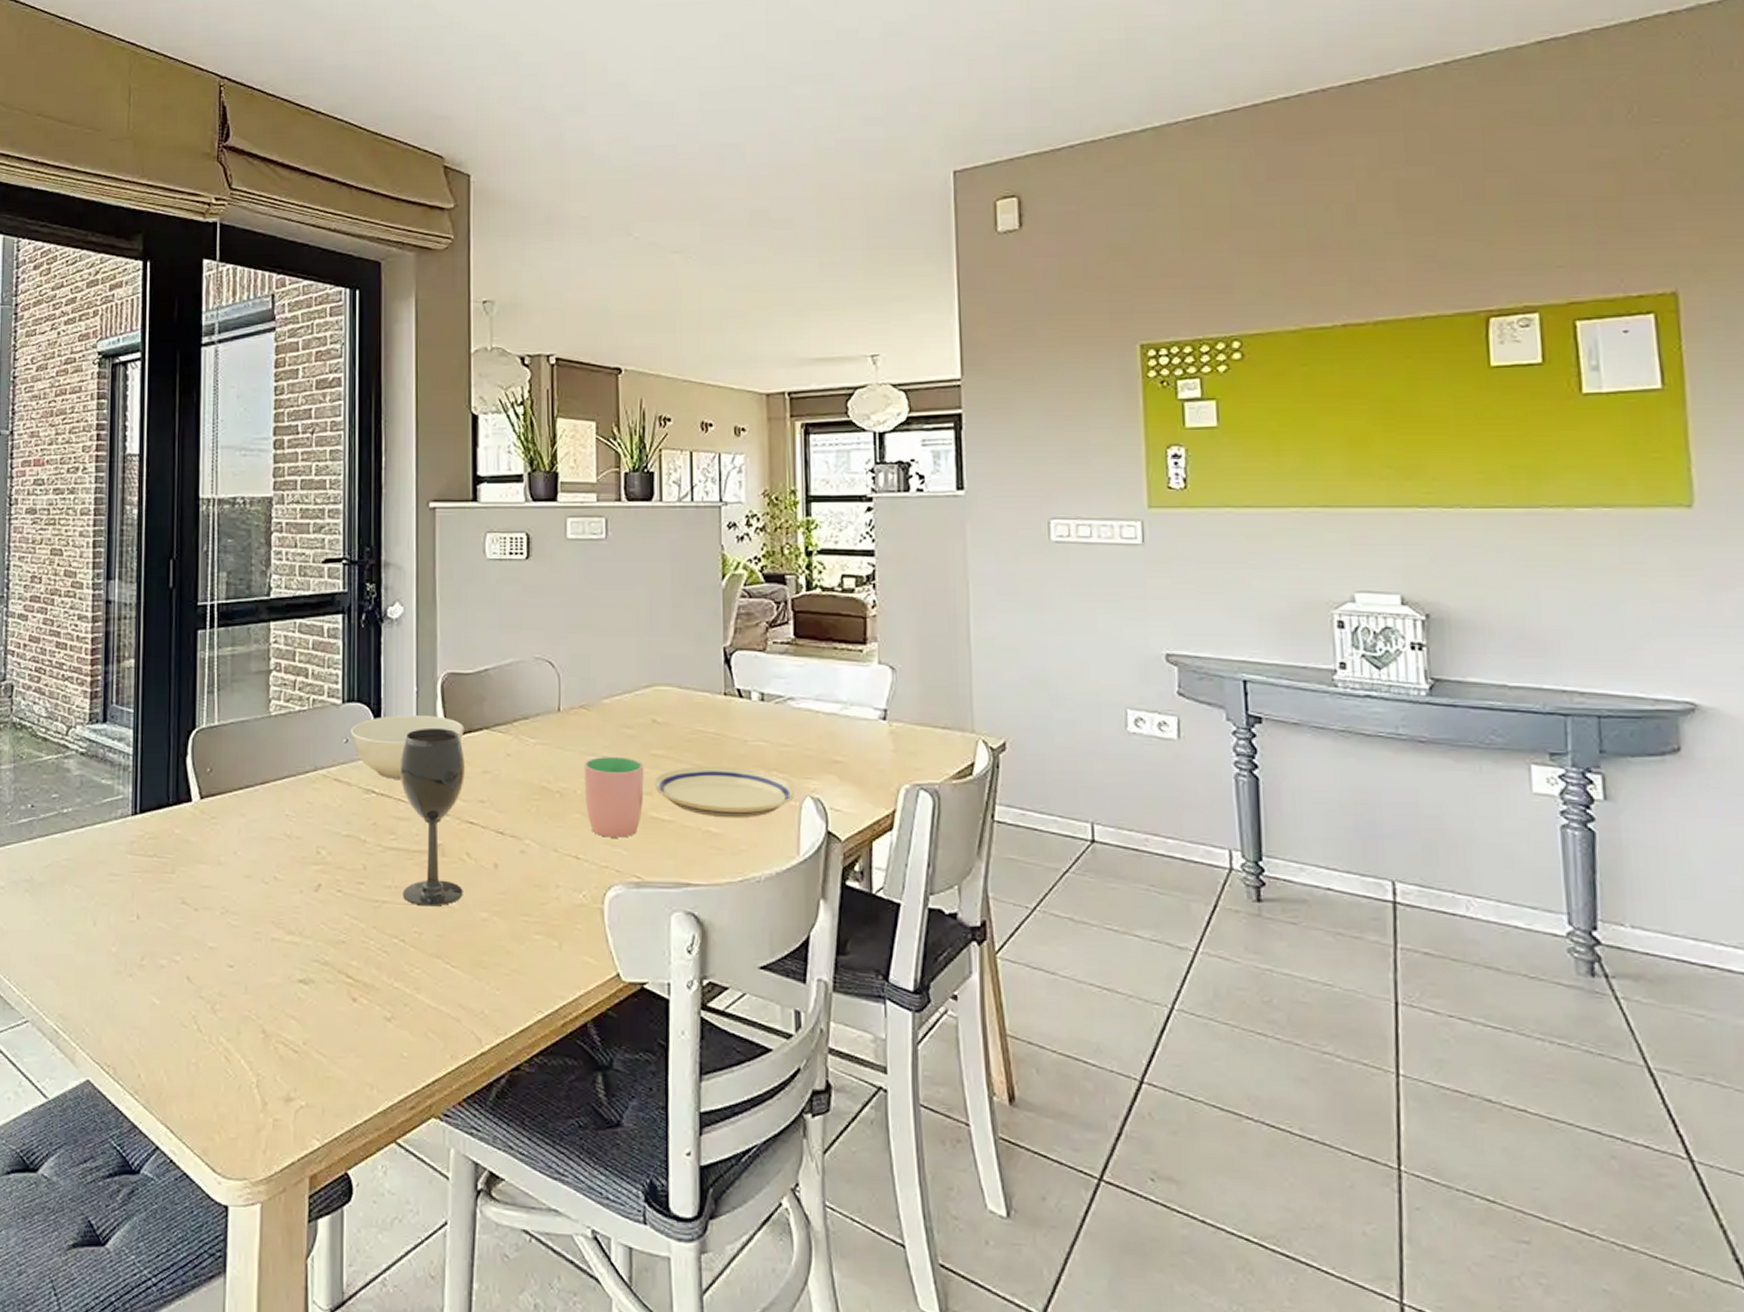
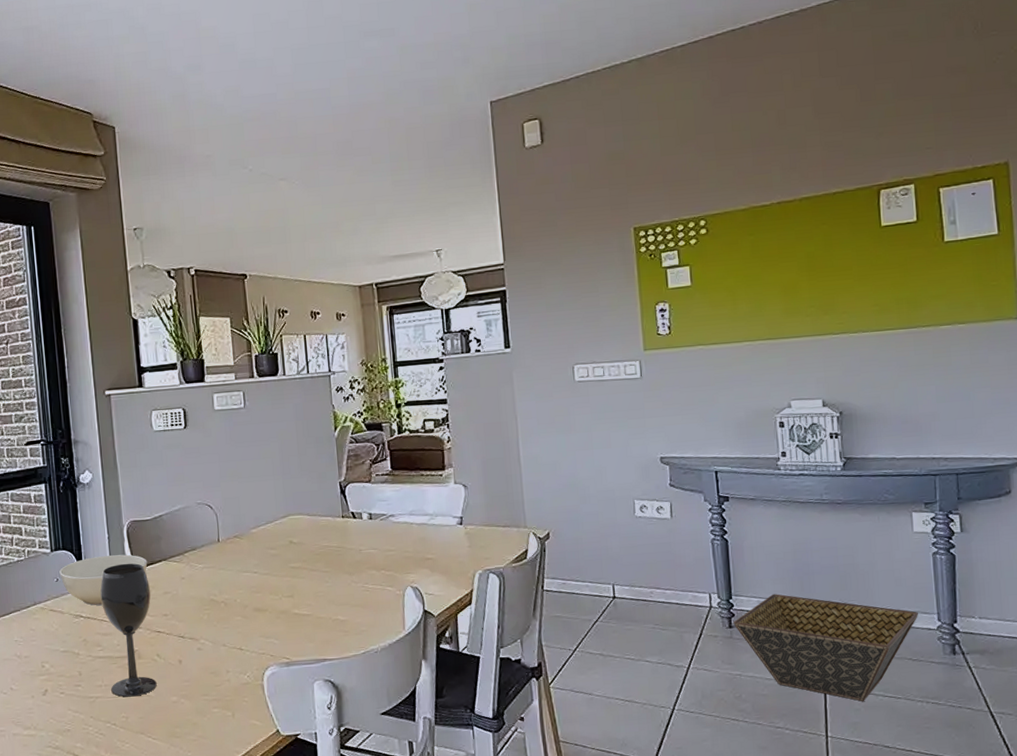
cup: present [584,756,644,838] -> none [241,571,288,632]
plate: present [654,766,795,818] -> none [294,570,399,609]
basket: none [1262,860,1540,1031] -> present [733,594,919,702]

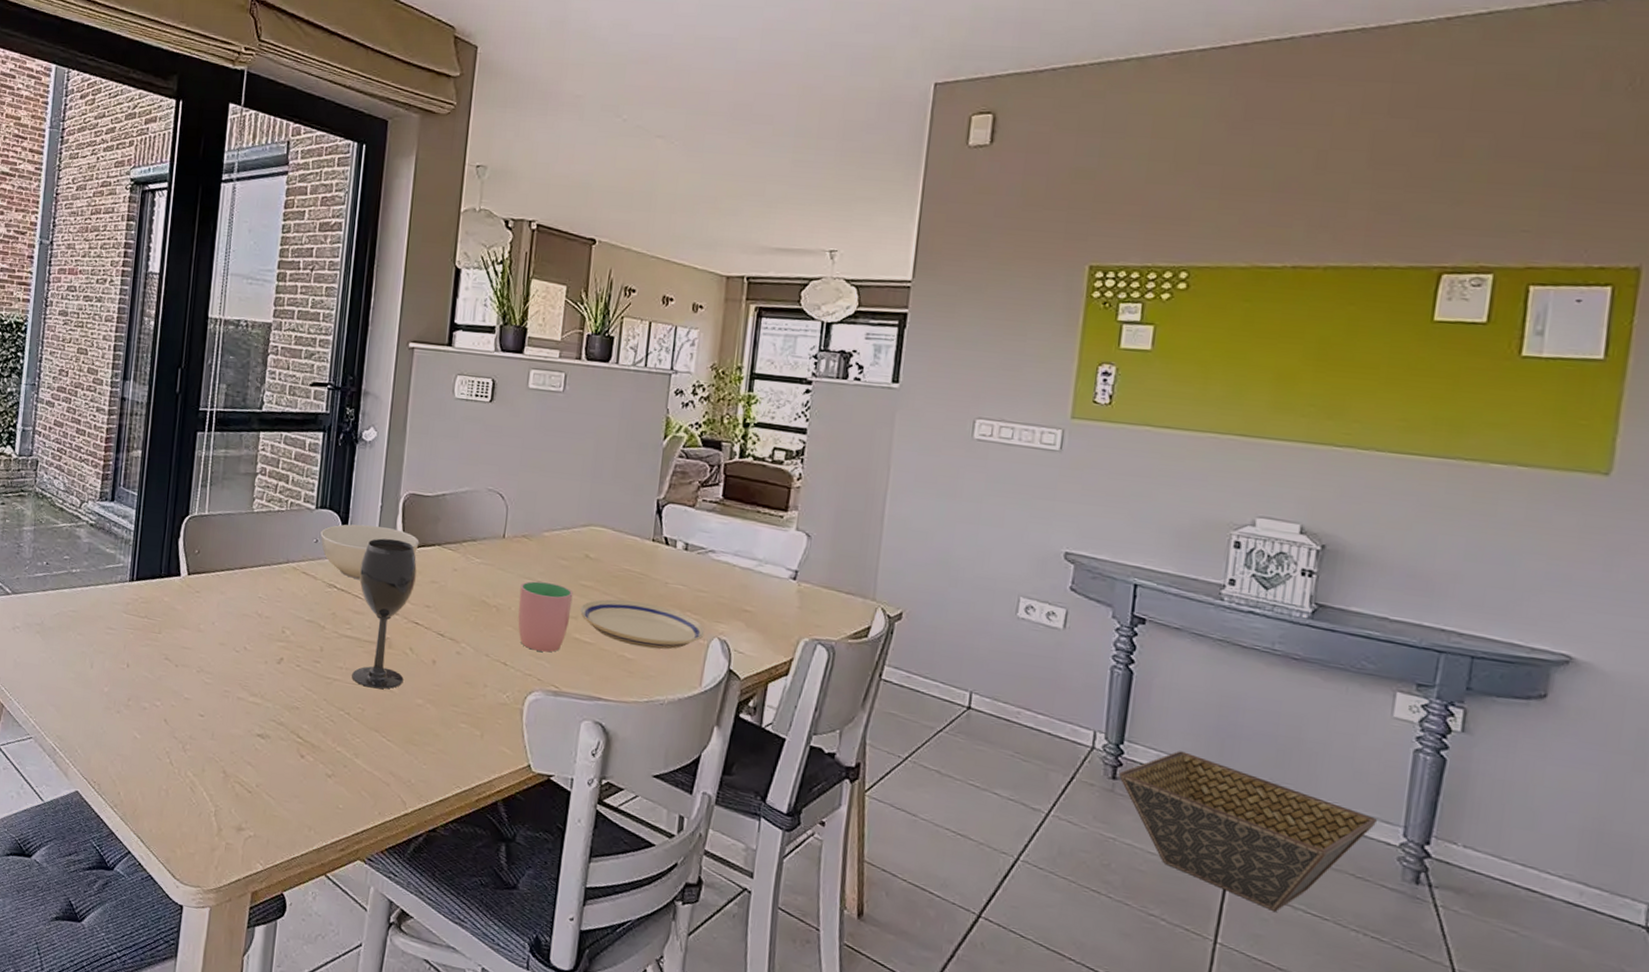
cup: none [241,571,288,632] -> present [517,581,573,653]
plate: none [294,570,399,609] -> present [580,599,705,649]

